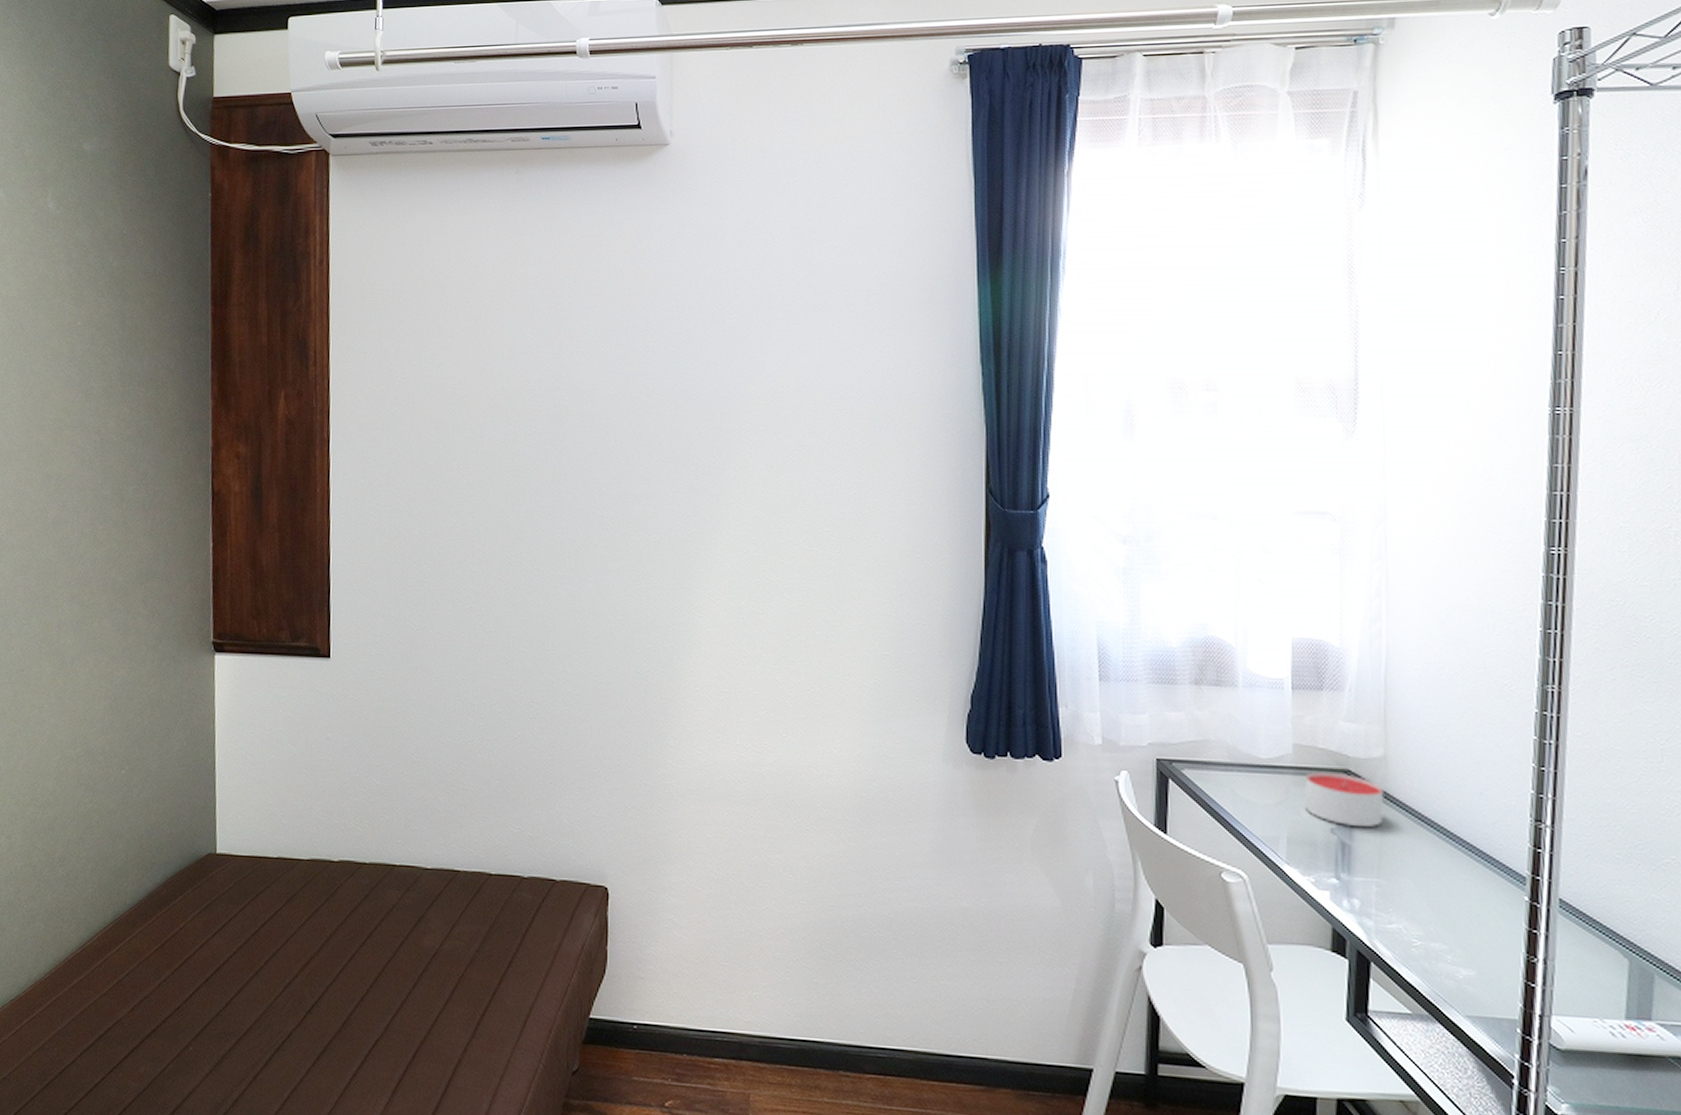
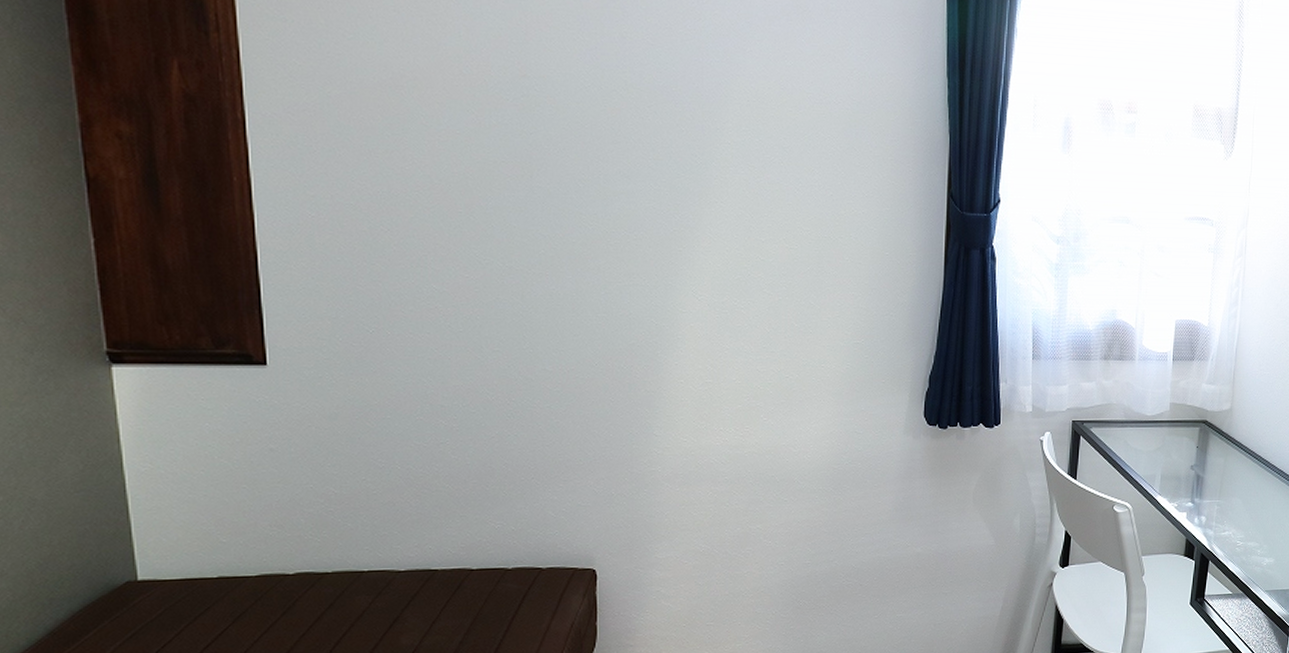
candle: present [1304,772,1384,827] -> none [1174,424,1228,462]

